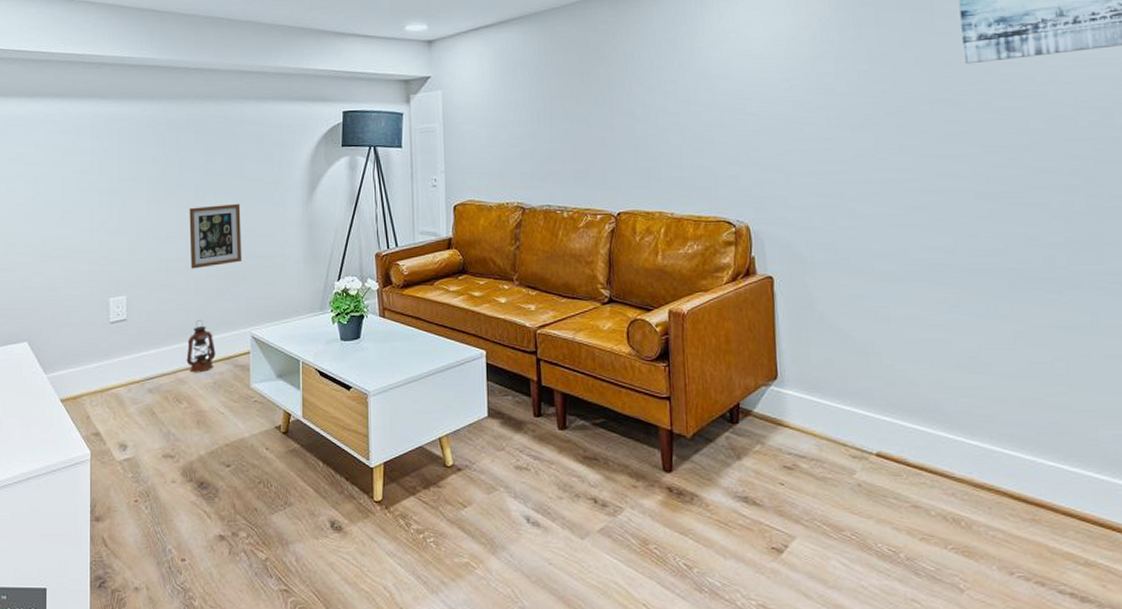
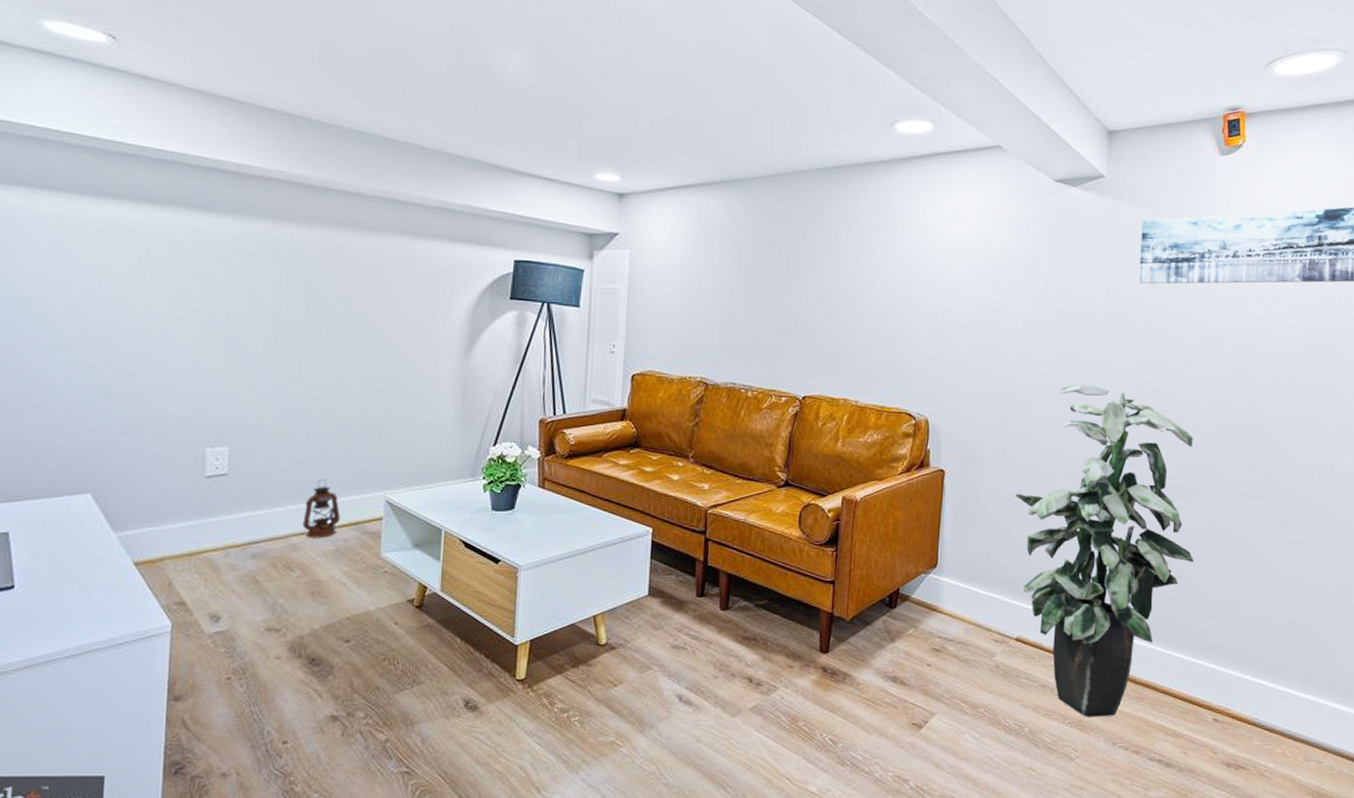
picture frame: present [189,203,242,269] -> none [315,351,383,422]
indoor plant: none [854,175,1080,542] -> present [1015,384,1194,717]

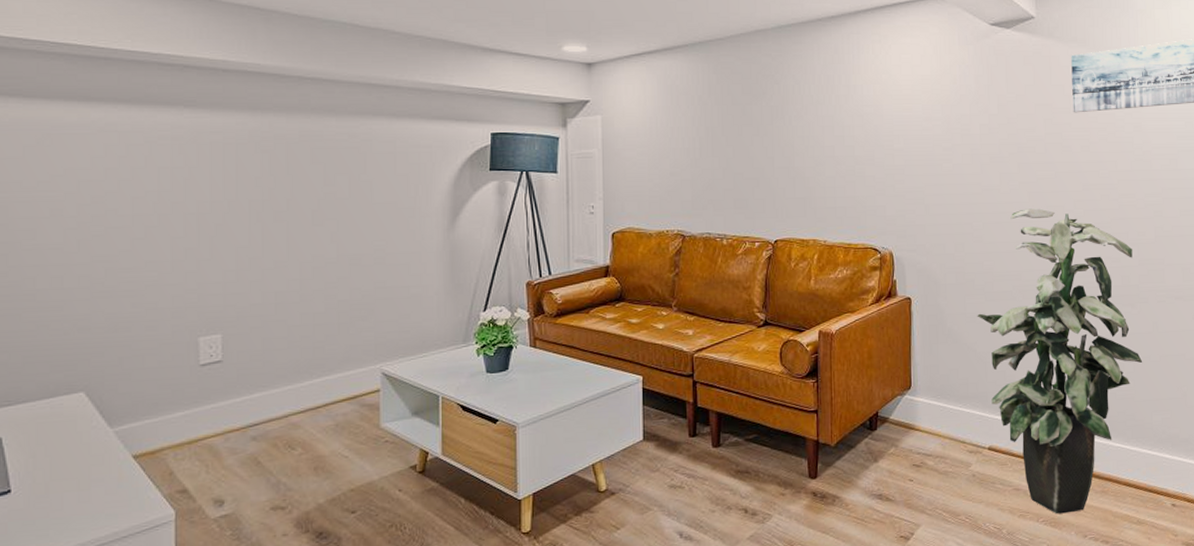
lantern: present [302,479,341,539] -> none [300,358,338,416]

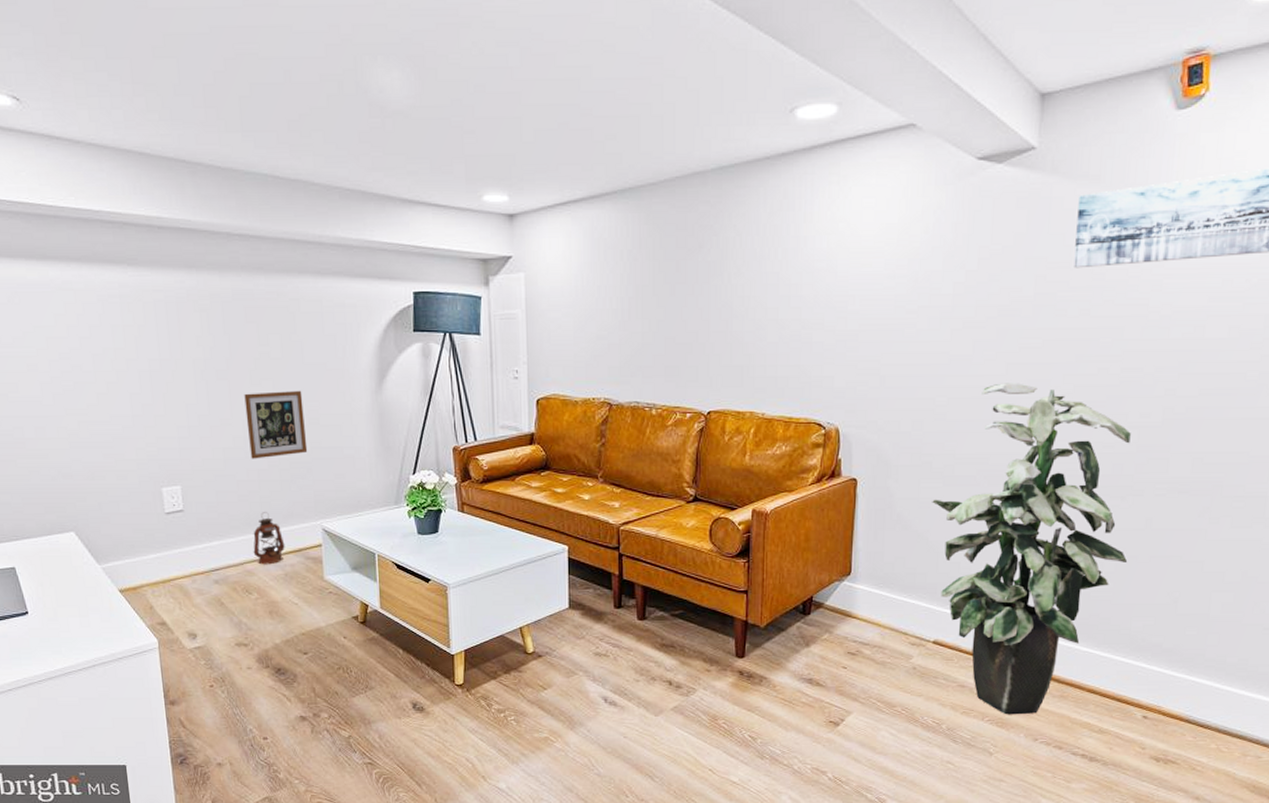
lantern: none [300,358,338,416] -> present [253,512,285,565]
picture frame: none [304,229,371,303] -> present [244,390,308,459]

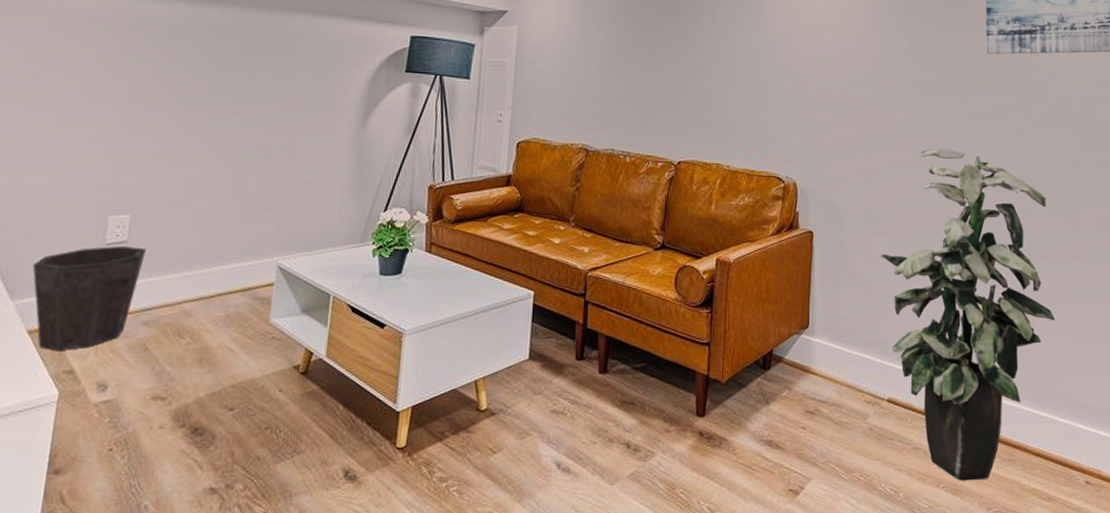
waste bin: none [108,514,202,607] -> present [32,245,146,352]
picture frame: present [244,390,308,459] -> none [215,121,283,190]
lantern: present [253,512,285,565] -> none [195,246,233,305]

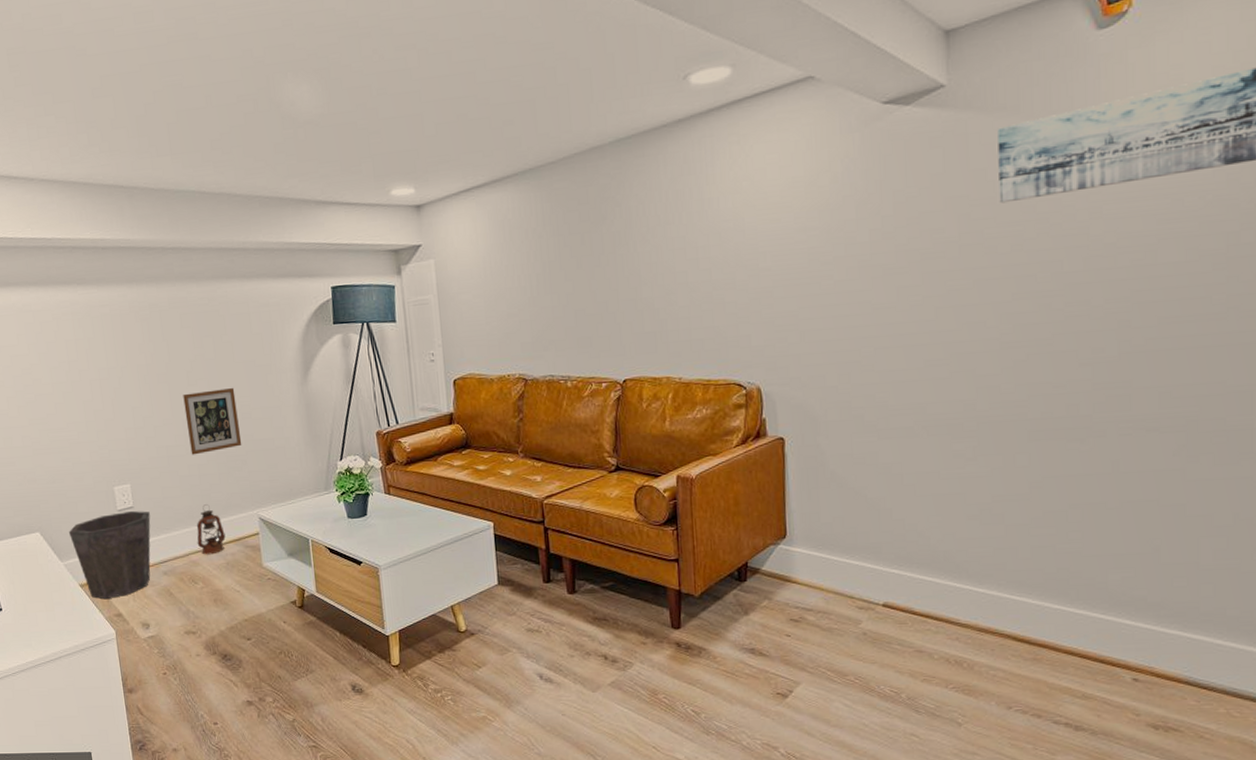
lantern: none [195,246,233,305] -> present [196,504,226,555]
picture frame: none [215,121,283,190] -> present [183,387,242,455]
indoor plant: present [881,148,1056,481] -> none [867,326,1096,681]

